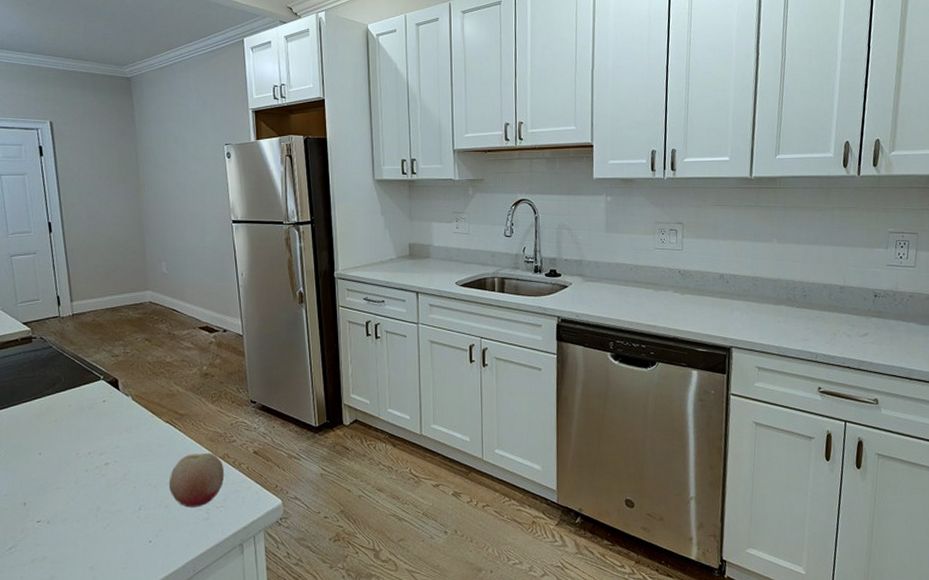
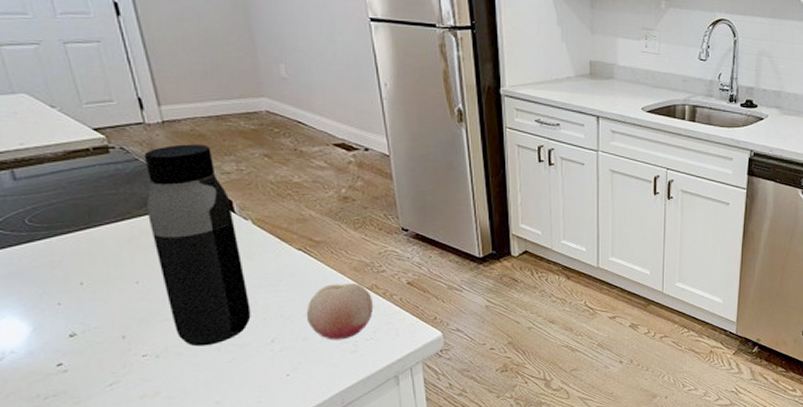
water bottle: none [54,332,125,513] -> present [144,144,251,347]

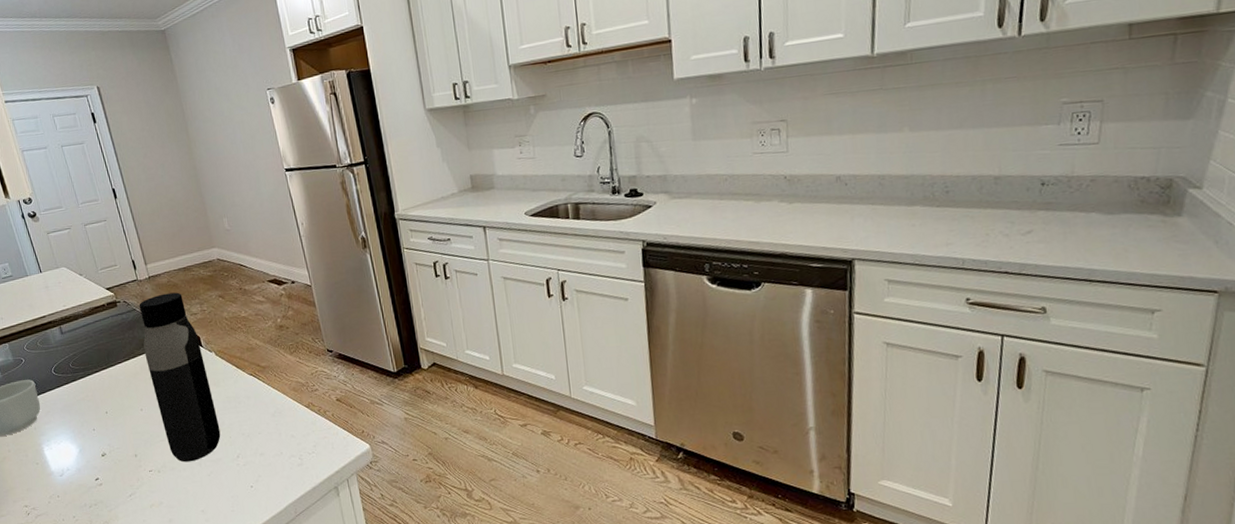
fruit: present [306,284,374,340] -> none [260,402,312,455]

